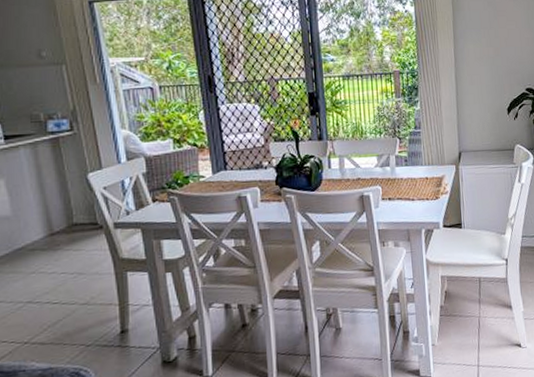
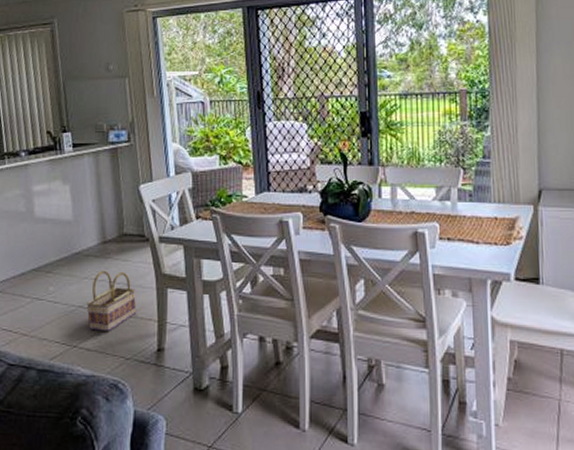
basket: none [36,261,95,324] -> present [86,270,137,331]

